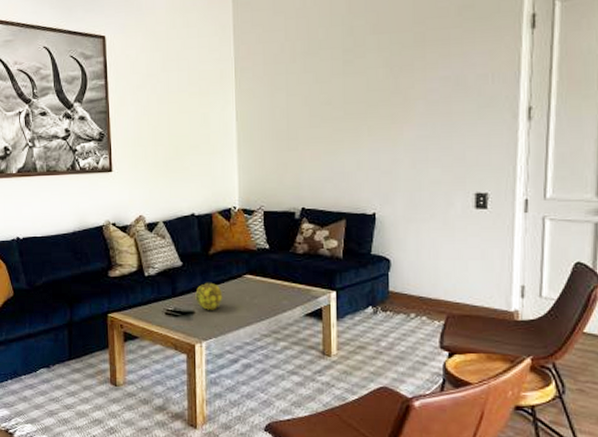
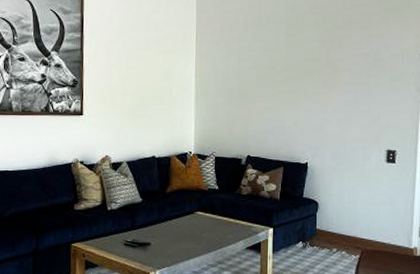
decorative ball: present [195,282,223,310] -> none [152,217,177,242]

